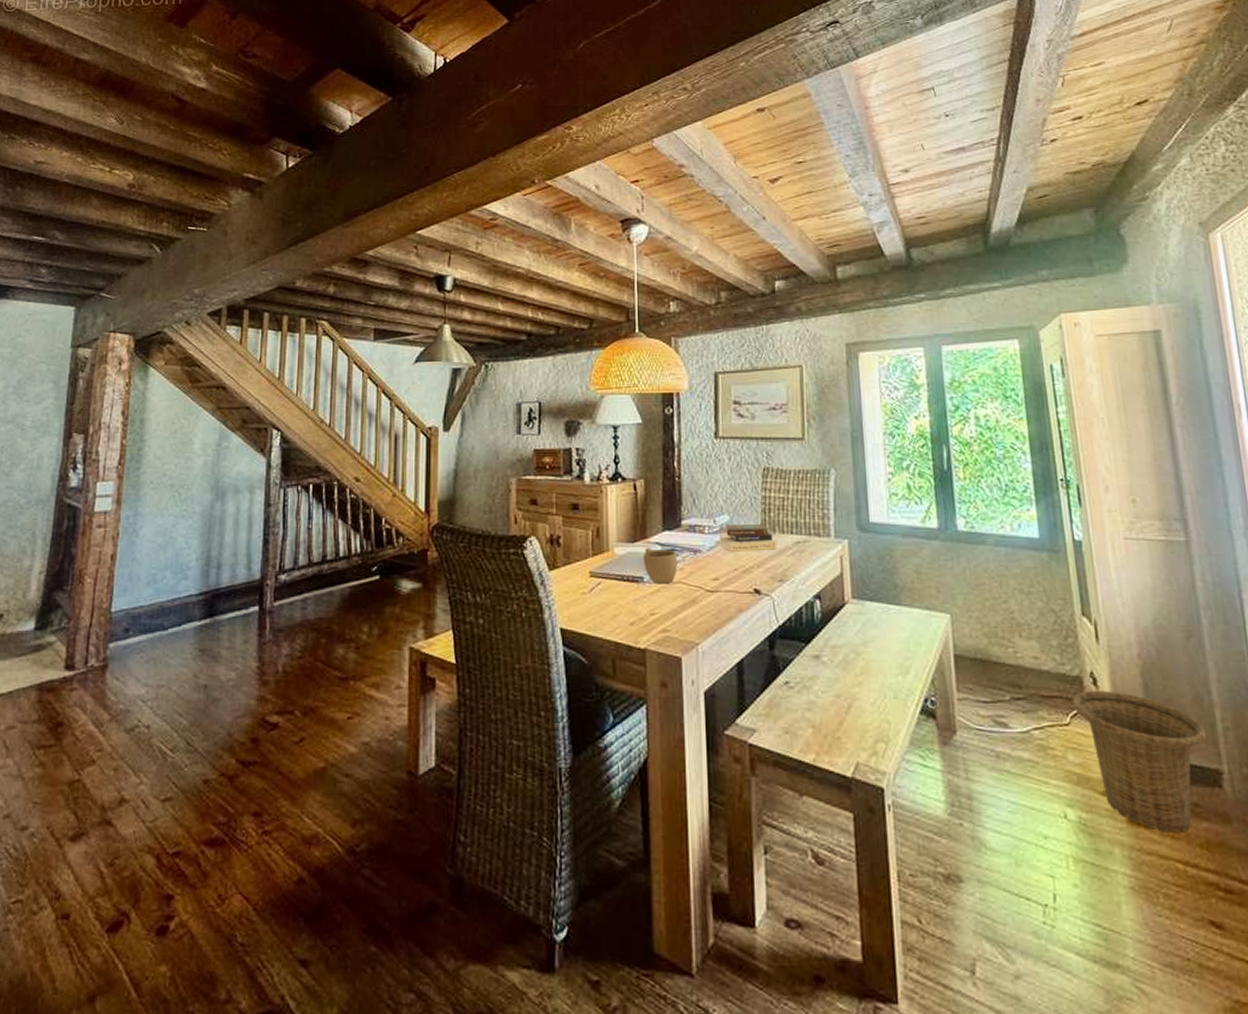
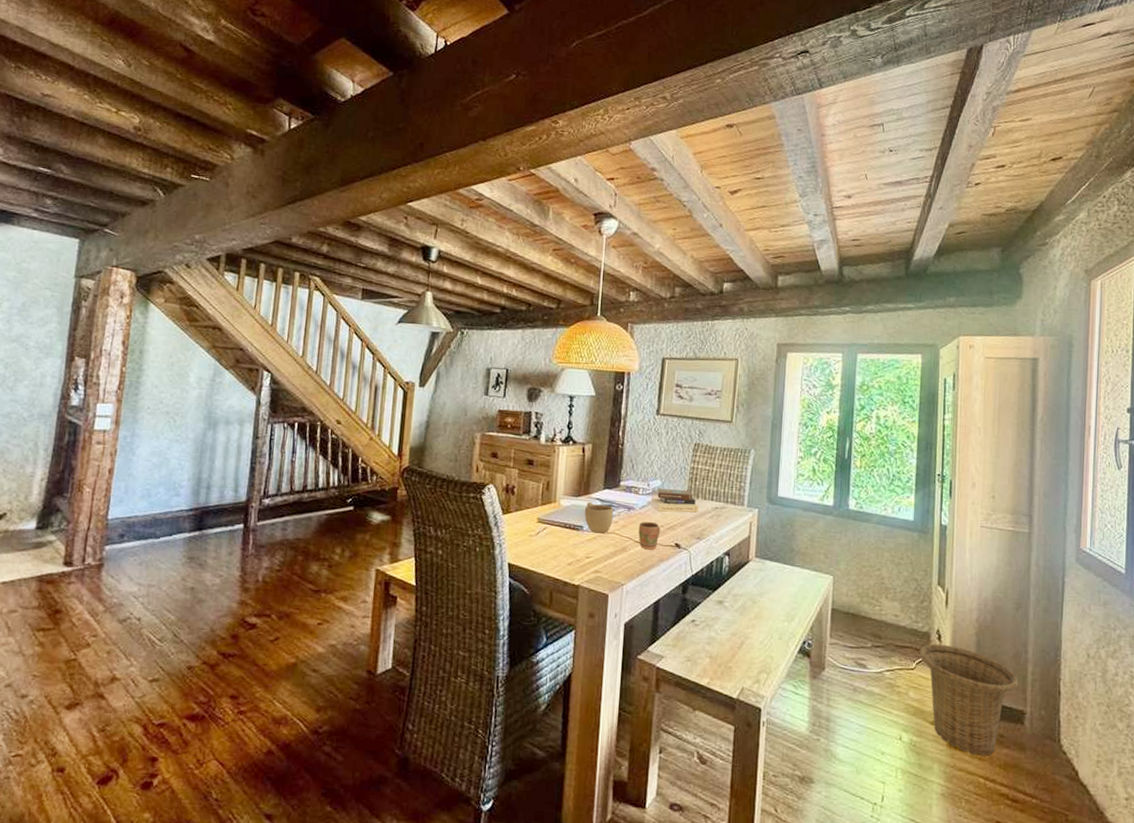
mug: none [708,565,735,600] -> present [638,521,661,550]

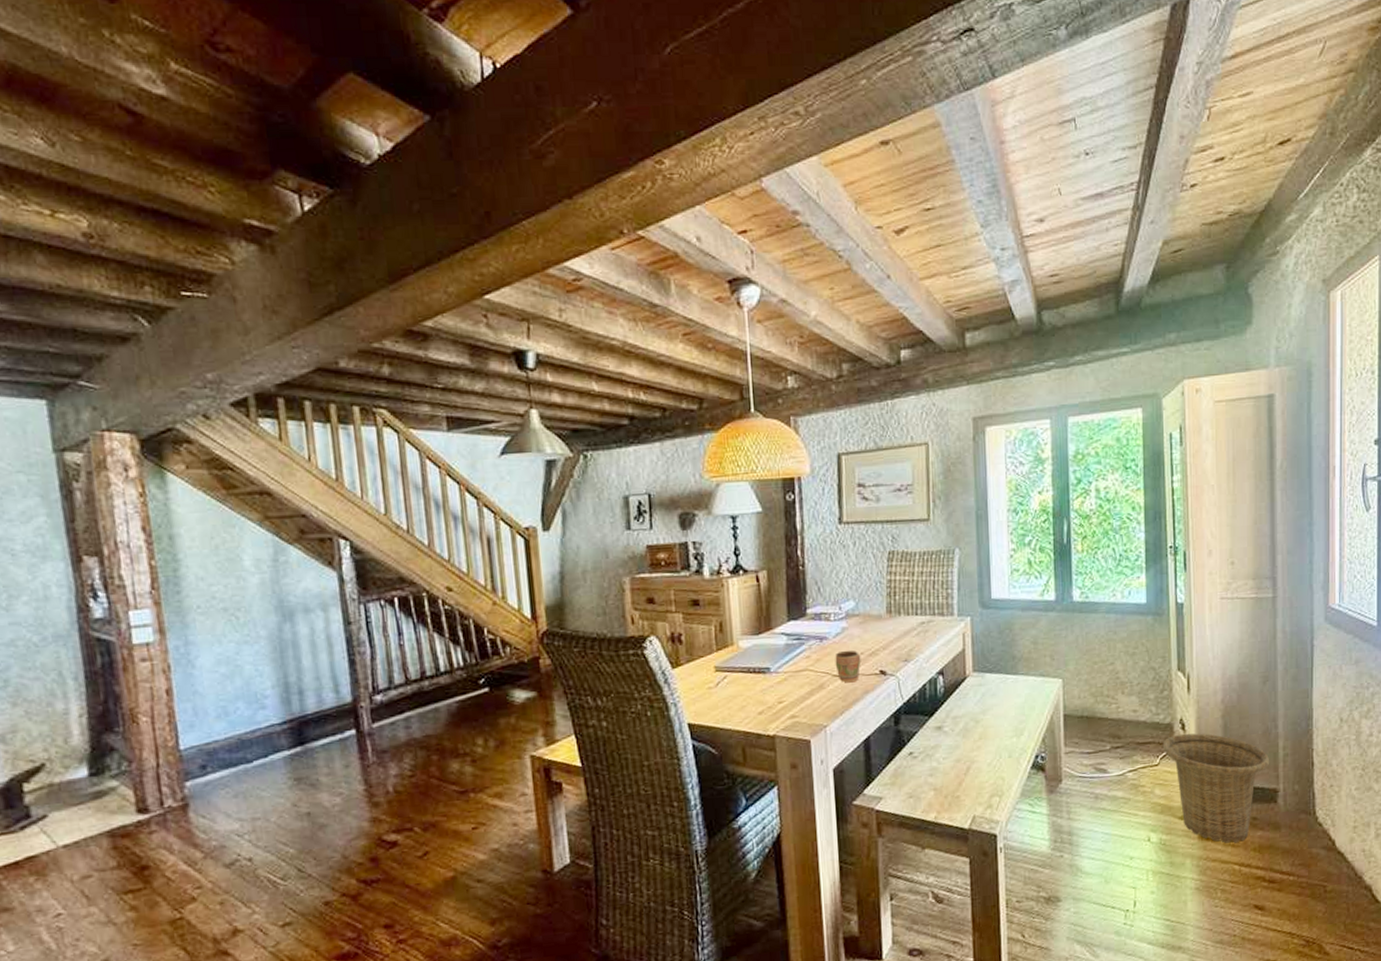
cup: present [584,501,614,533] -> none [768,638,804,673]
books: present [650,488,699,513] -> none [844,608,902,637]

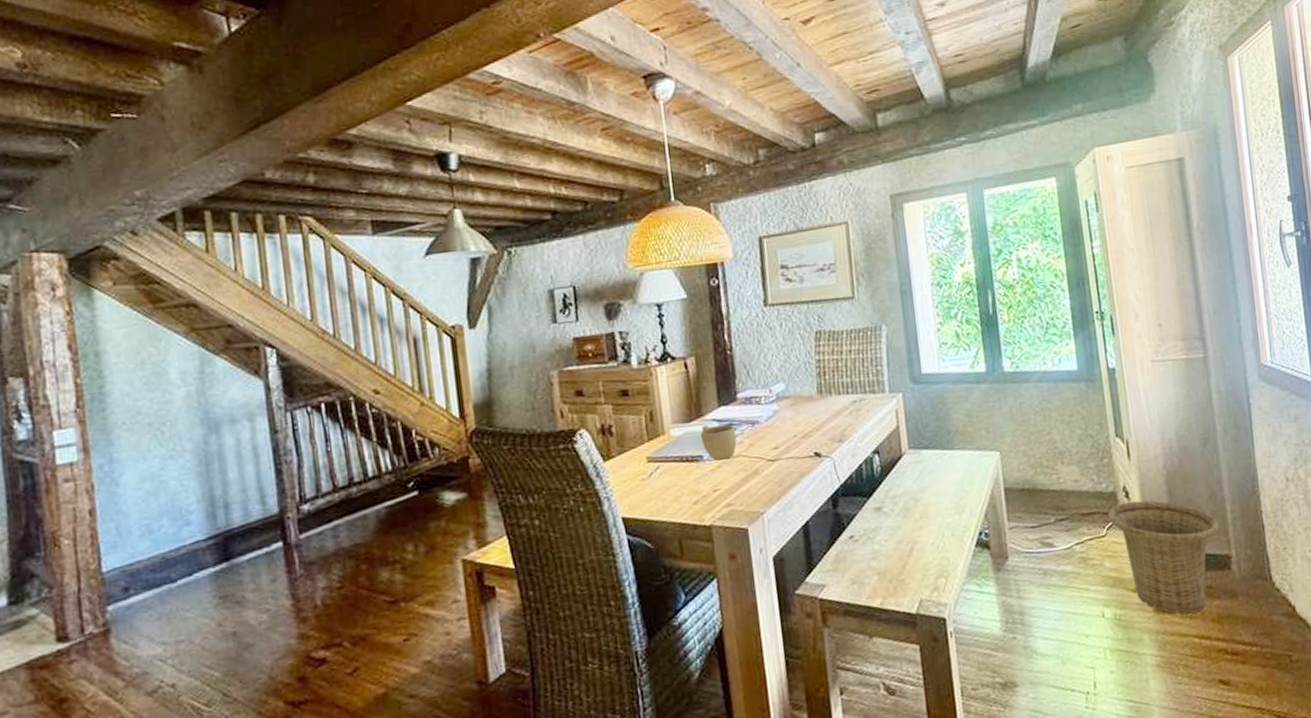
cup: none [768,638,804,673] -> present [700,424,737,461]
mug: present [835,650,861,683] -> none [768,433,795,467]

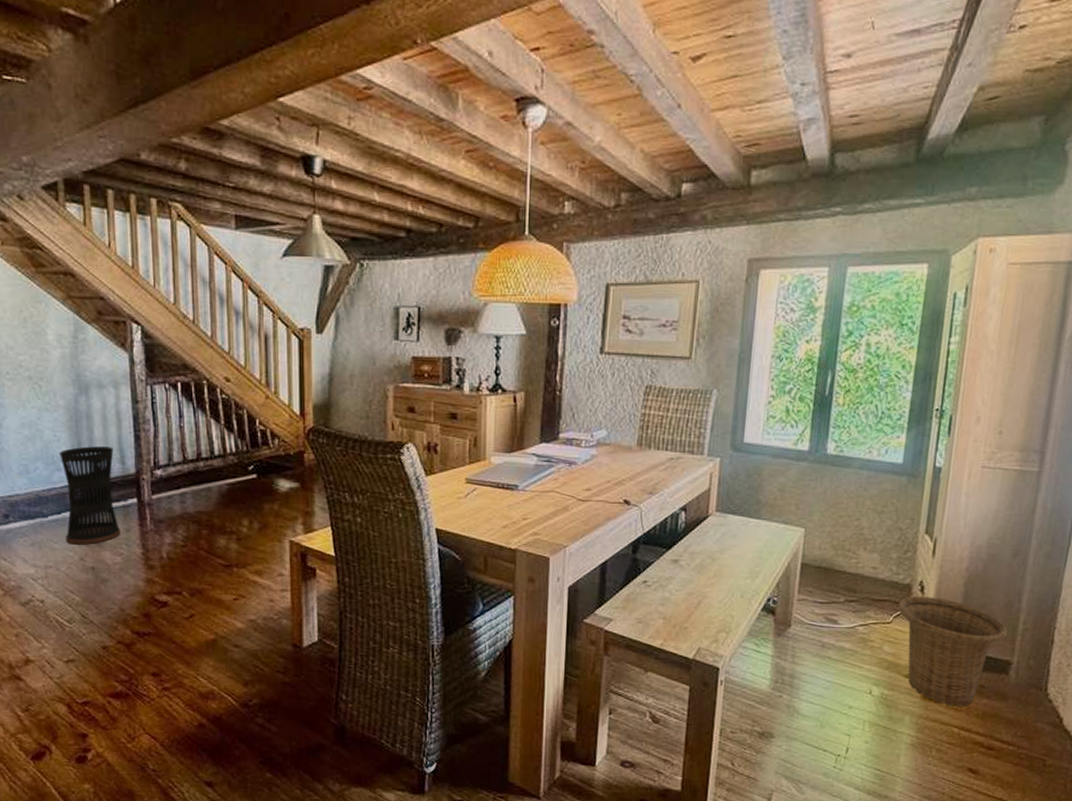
umbrella stand: none [188,487,265,610] -> present [59,446,120,545]
cup: present [700,424,737,461] -> none [518,457,553,492]

